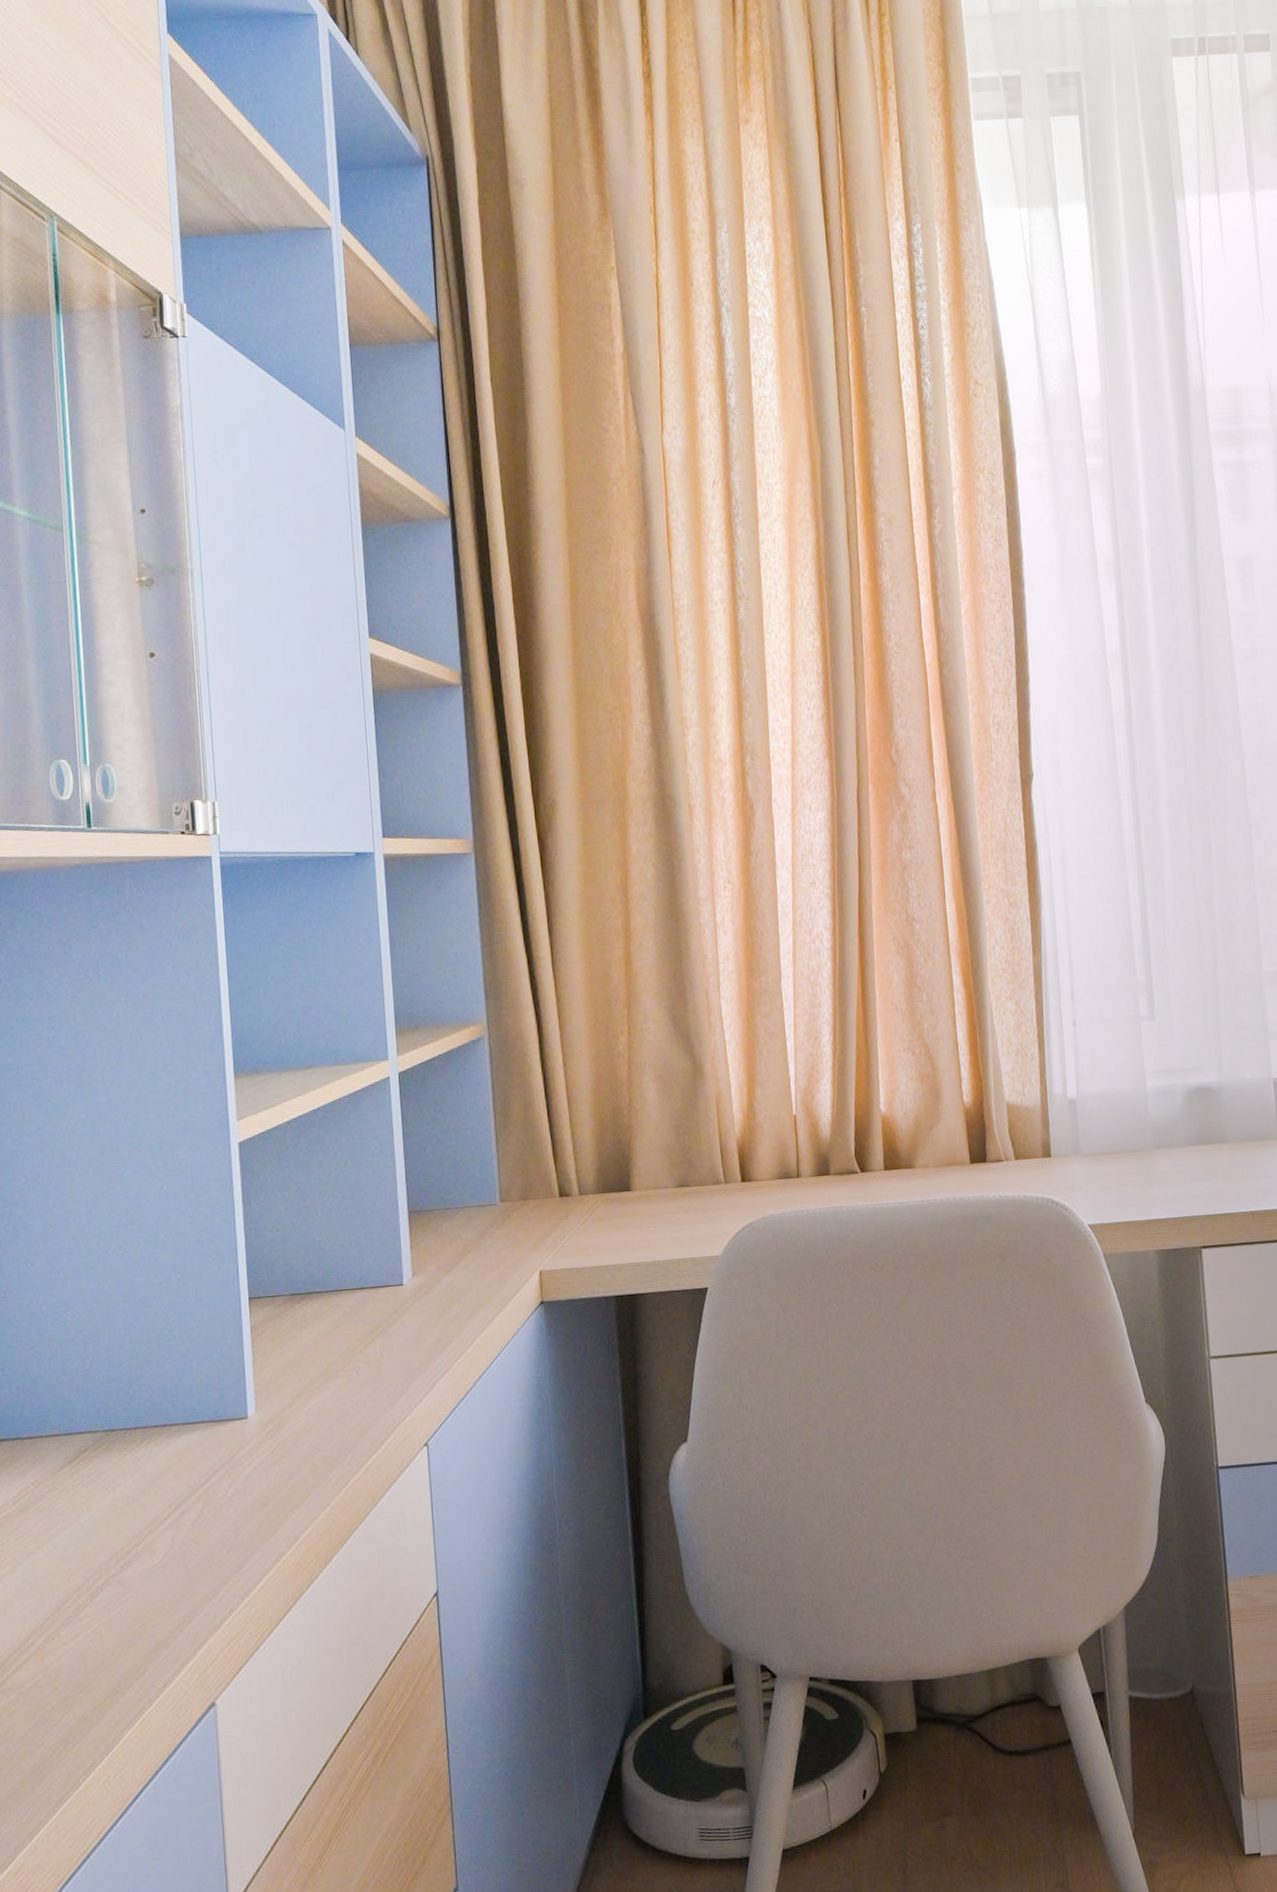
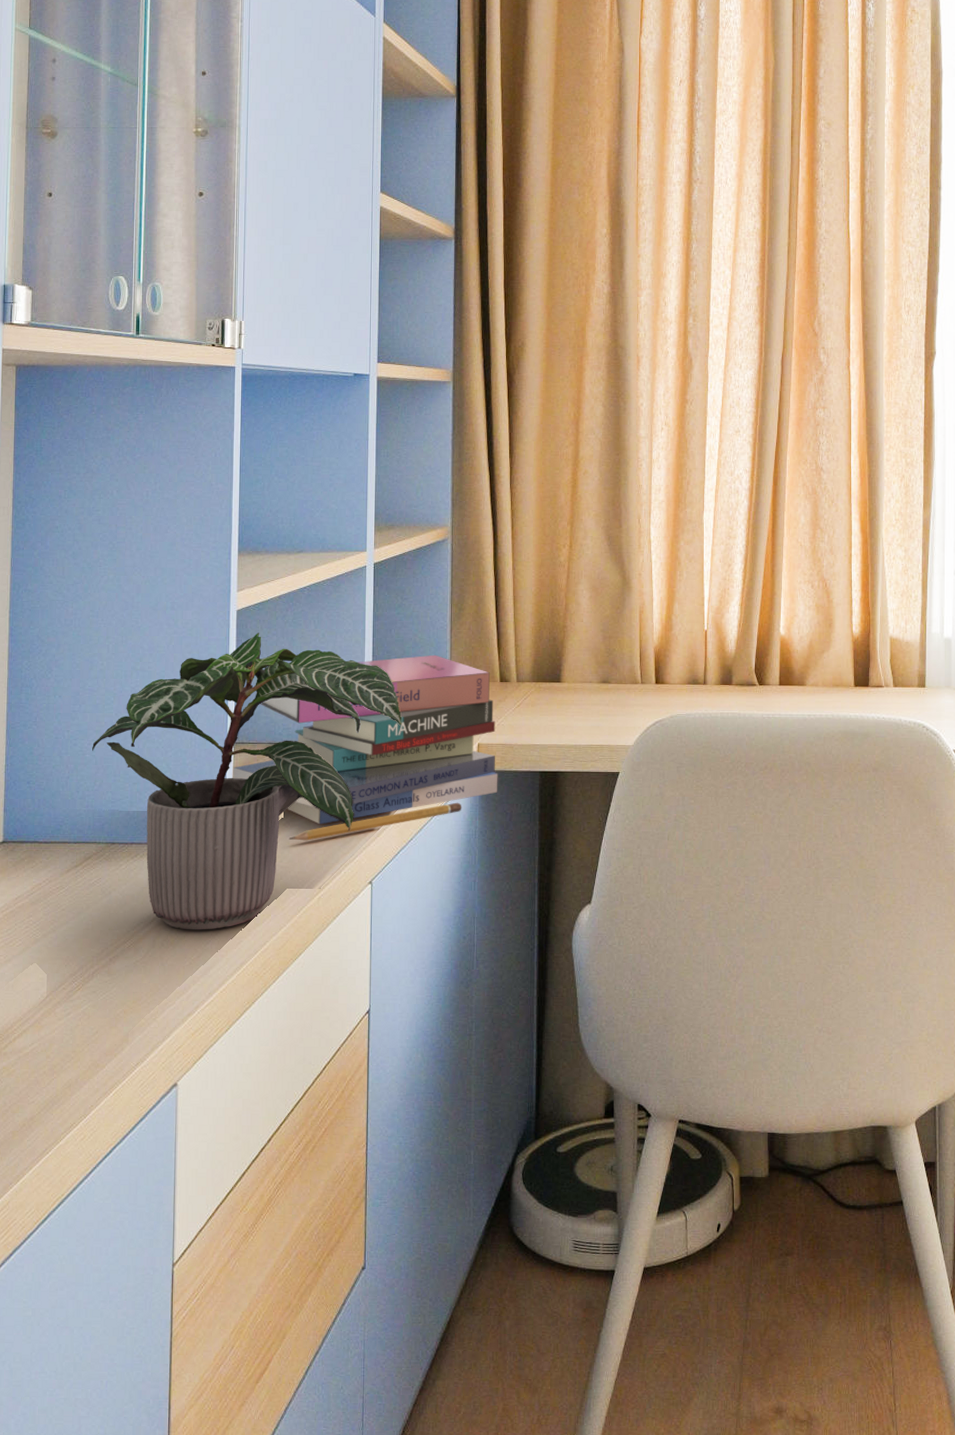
potted plant: none [77,1166,448,1523] -> present [92,633,403,930]
books: none [250,1172,568,1384] -> present [233,654,498,825]
pencil: none [324,1341,528,1405] -> present [288,802,462,841]

